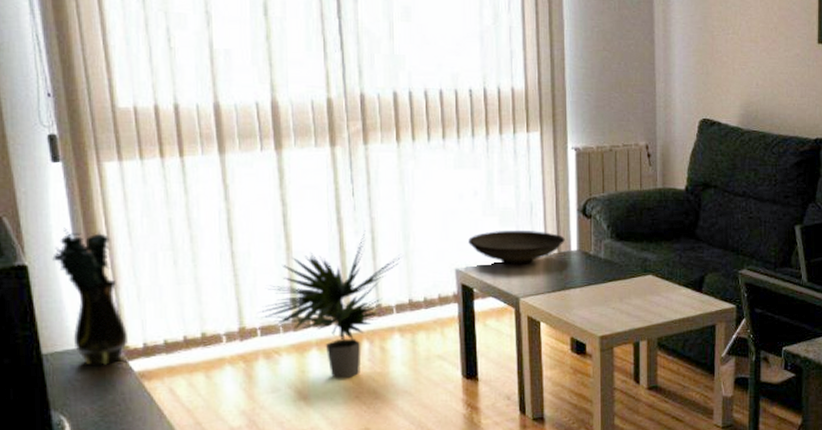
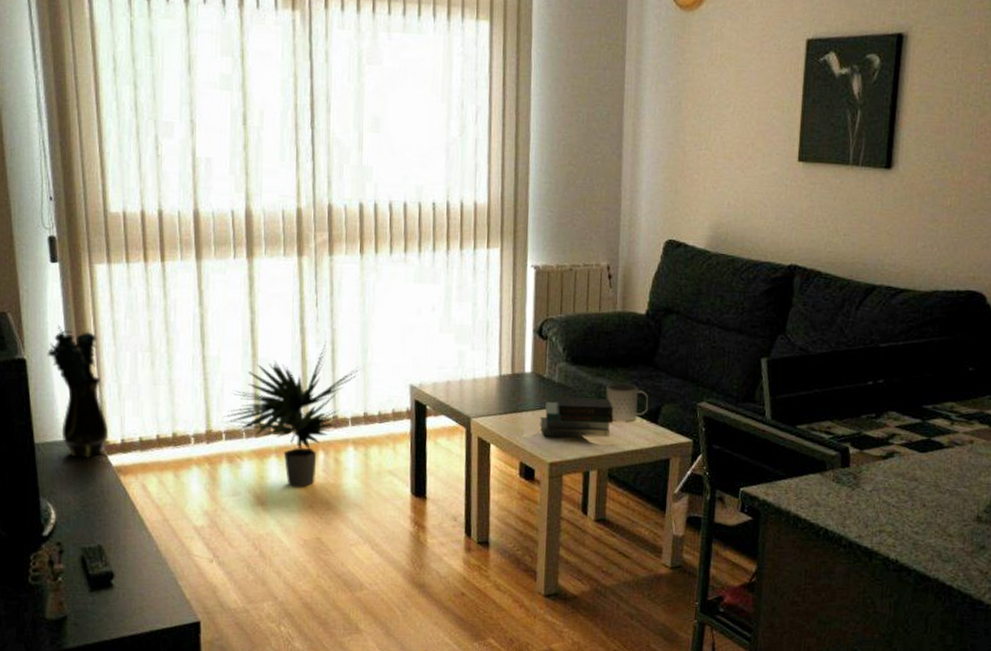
decorative bowl: present [468,230,565,266] -> none [424,348,520,385]
books: none [588,271,660,312] -> present [540,396,614,438]
mug: none [652,255,693,293] -> present [606,383,649,422]

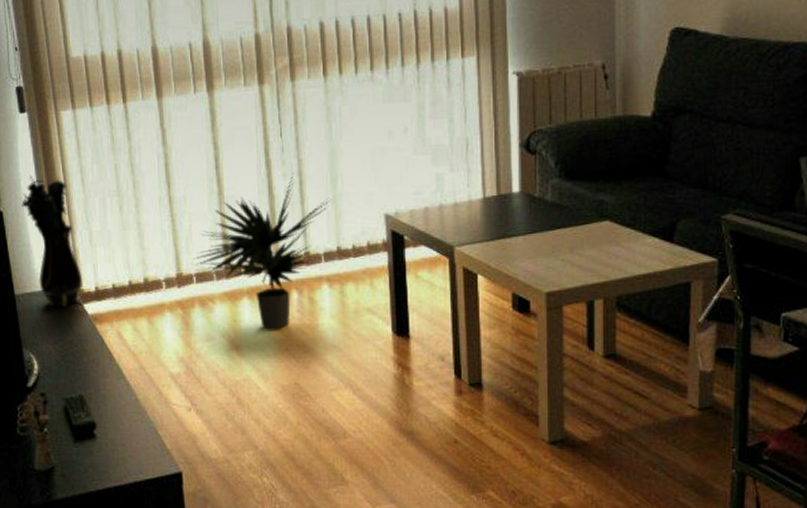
books: present [540,396,614,438] -> none [533,217,620,263]
mug: present [606,383,649,422] -> none [609,197,661,243]

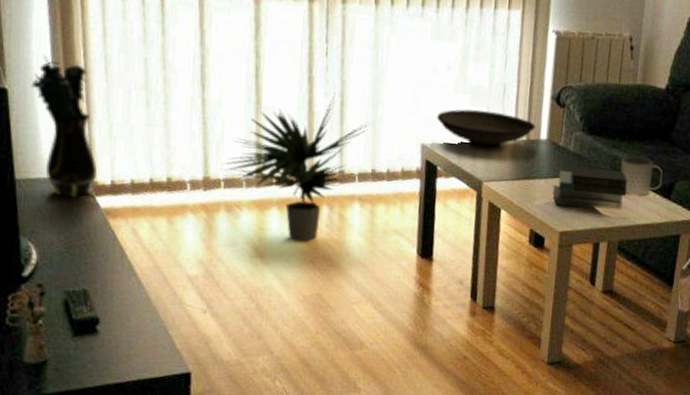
decorative bowl: none [398,169,505,211] -> present [437,109,535,149]
books: none [533,217,620,263] -> present [552,166,628,211]
mug: none [609,197,661,243] -> present [620,156,664,196]

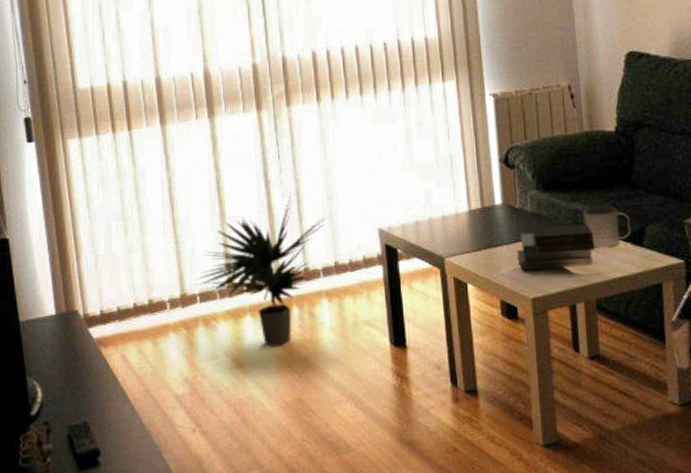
vase: present [31,55,97,198] -> none [28,202,87,334]
decorative bowl: present [437,109,535,149] -> none [390,184,488,224]

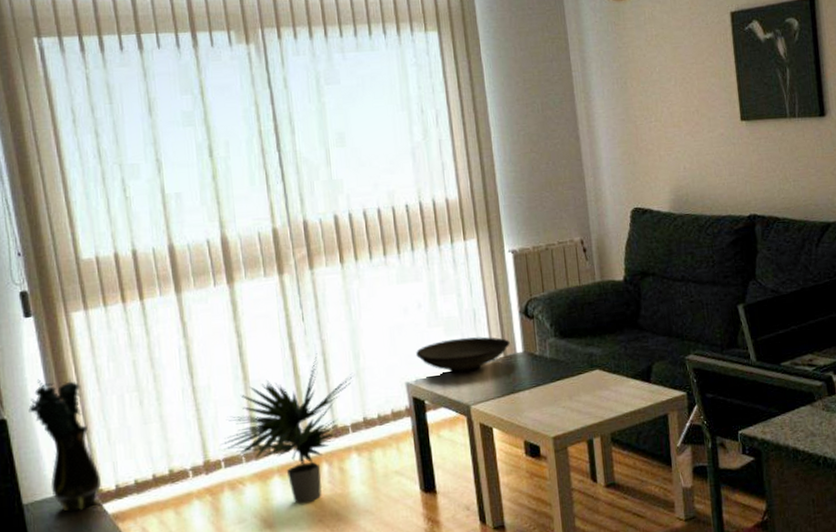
vase: none [28,202,87,334] -> present [28,377,101,513]
decorative bowl: none [390,184,488,224] -> present [416,336,510,375]
books: present [516,224,596,271] -> none [537,366,609,412]
mug: present [583,206,632,248] -> none [597,348,640,387]

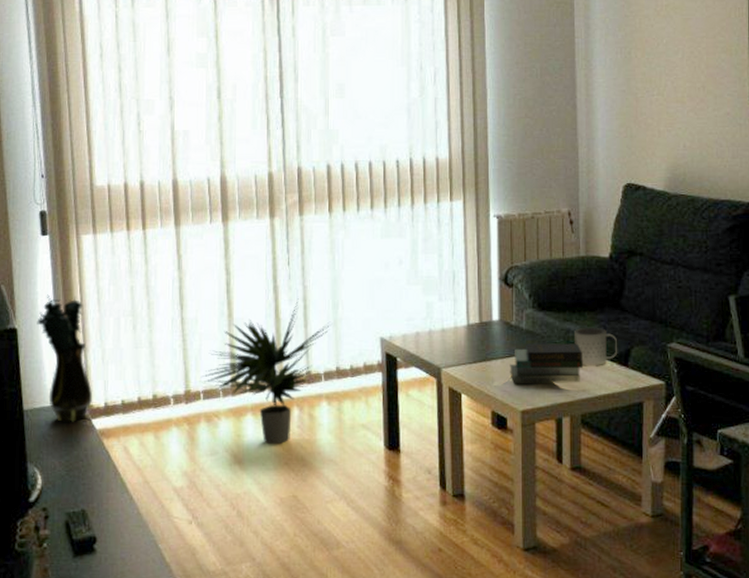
decorative bowl: present [416,336,510,375] -> none [393,298,487,335]
books: none [537,366,609,412] -> present [510,343,584,384]
mug: none [597,348,640,387] -> present [574,327,618,367]

